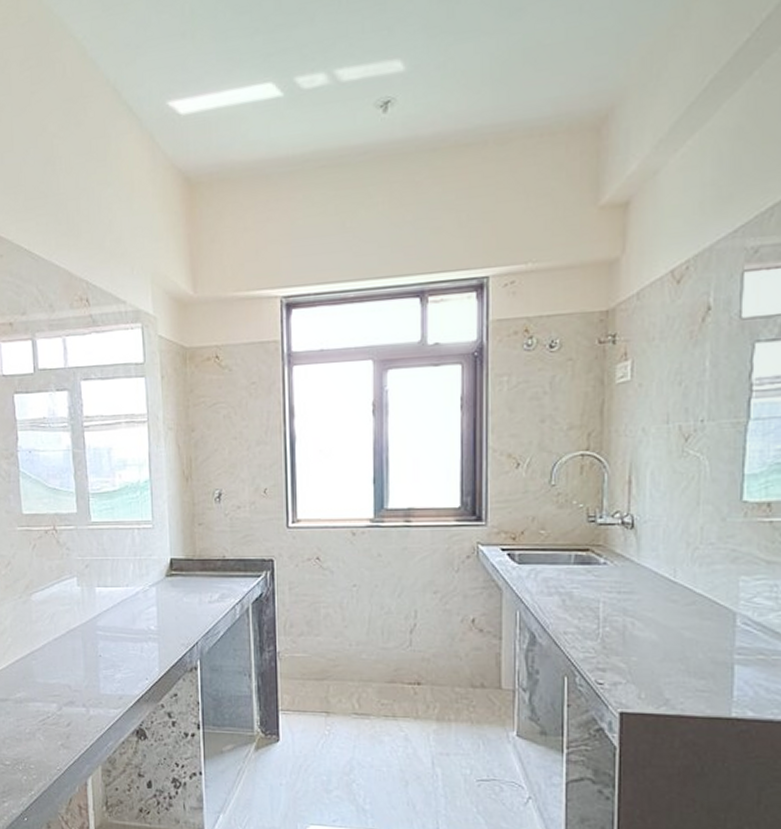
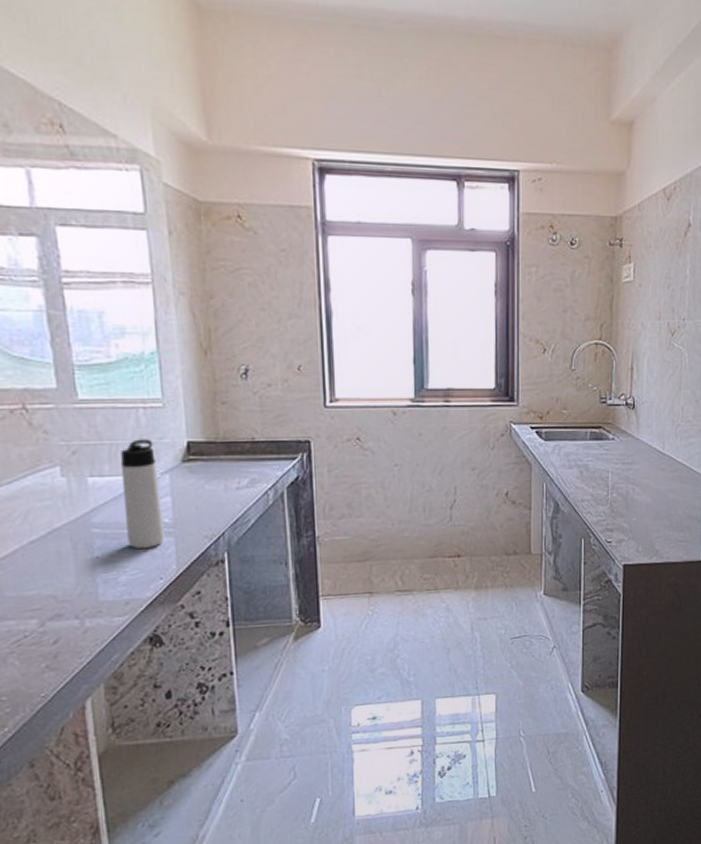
thermos bottle: none [119,556,150,651] -> present [120,439,165,549]

